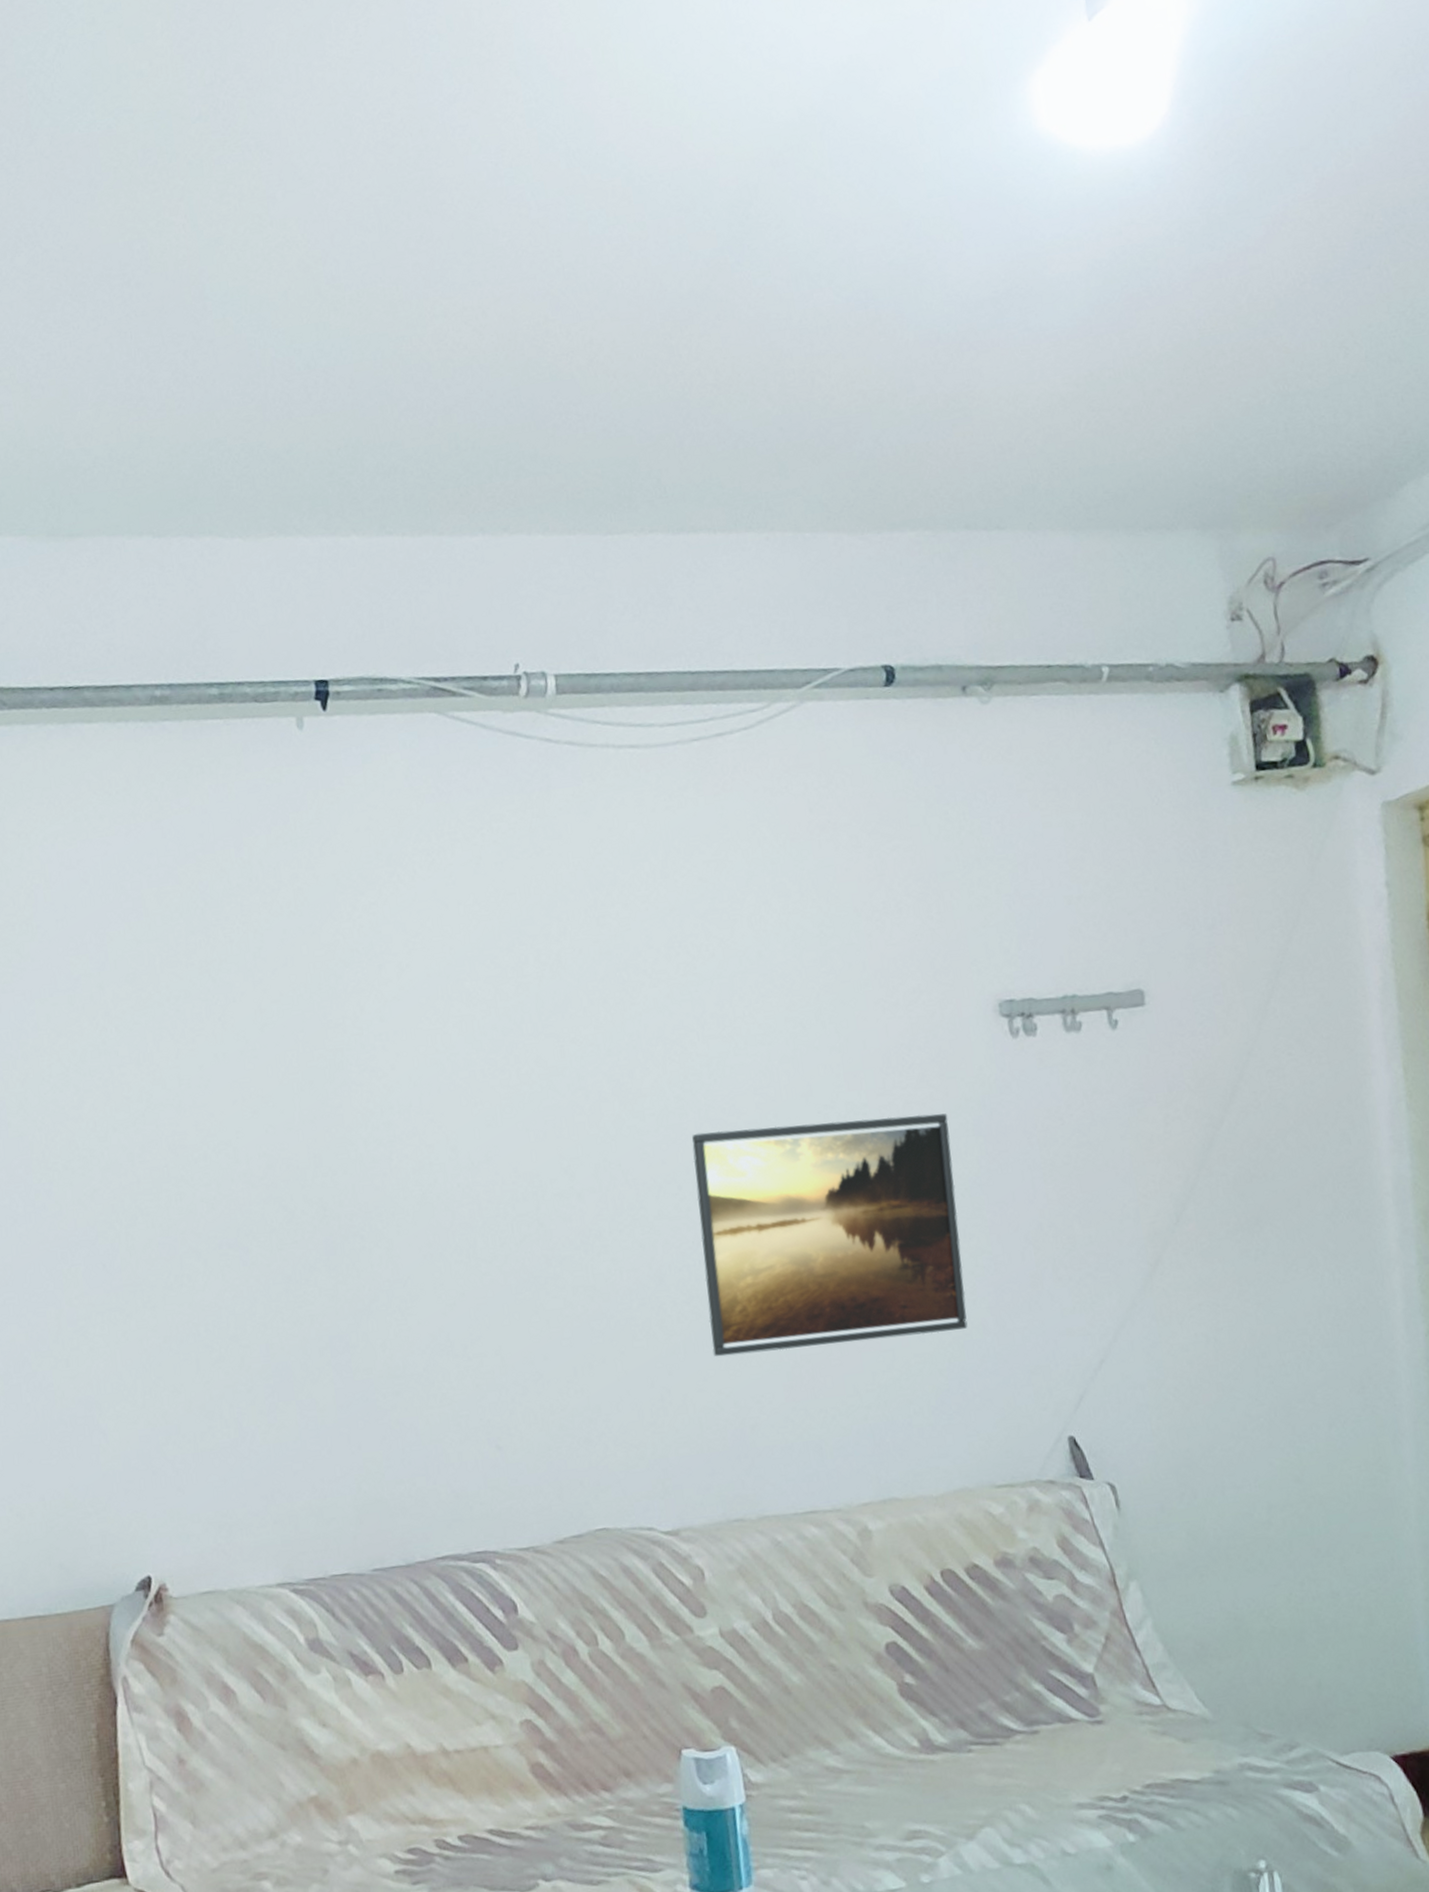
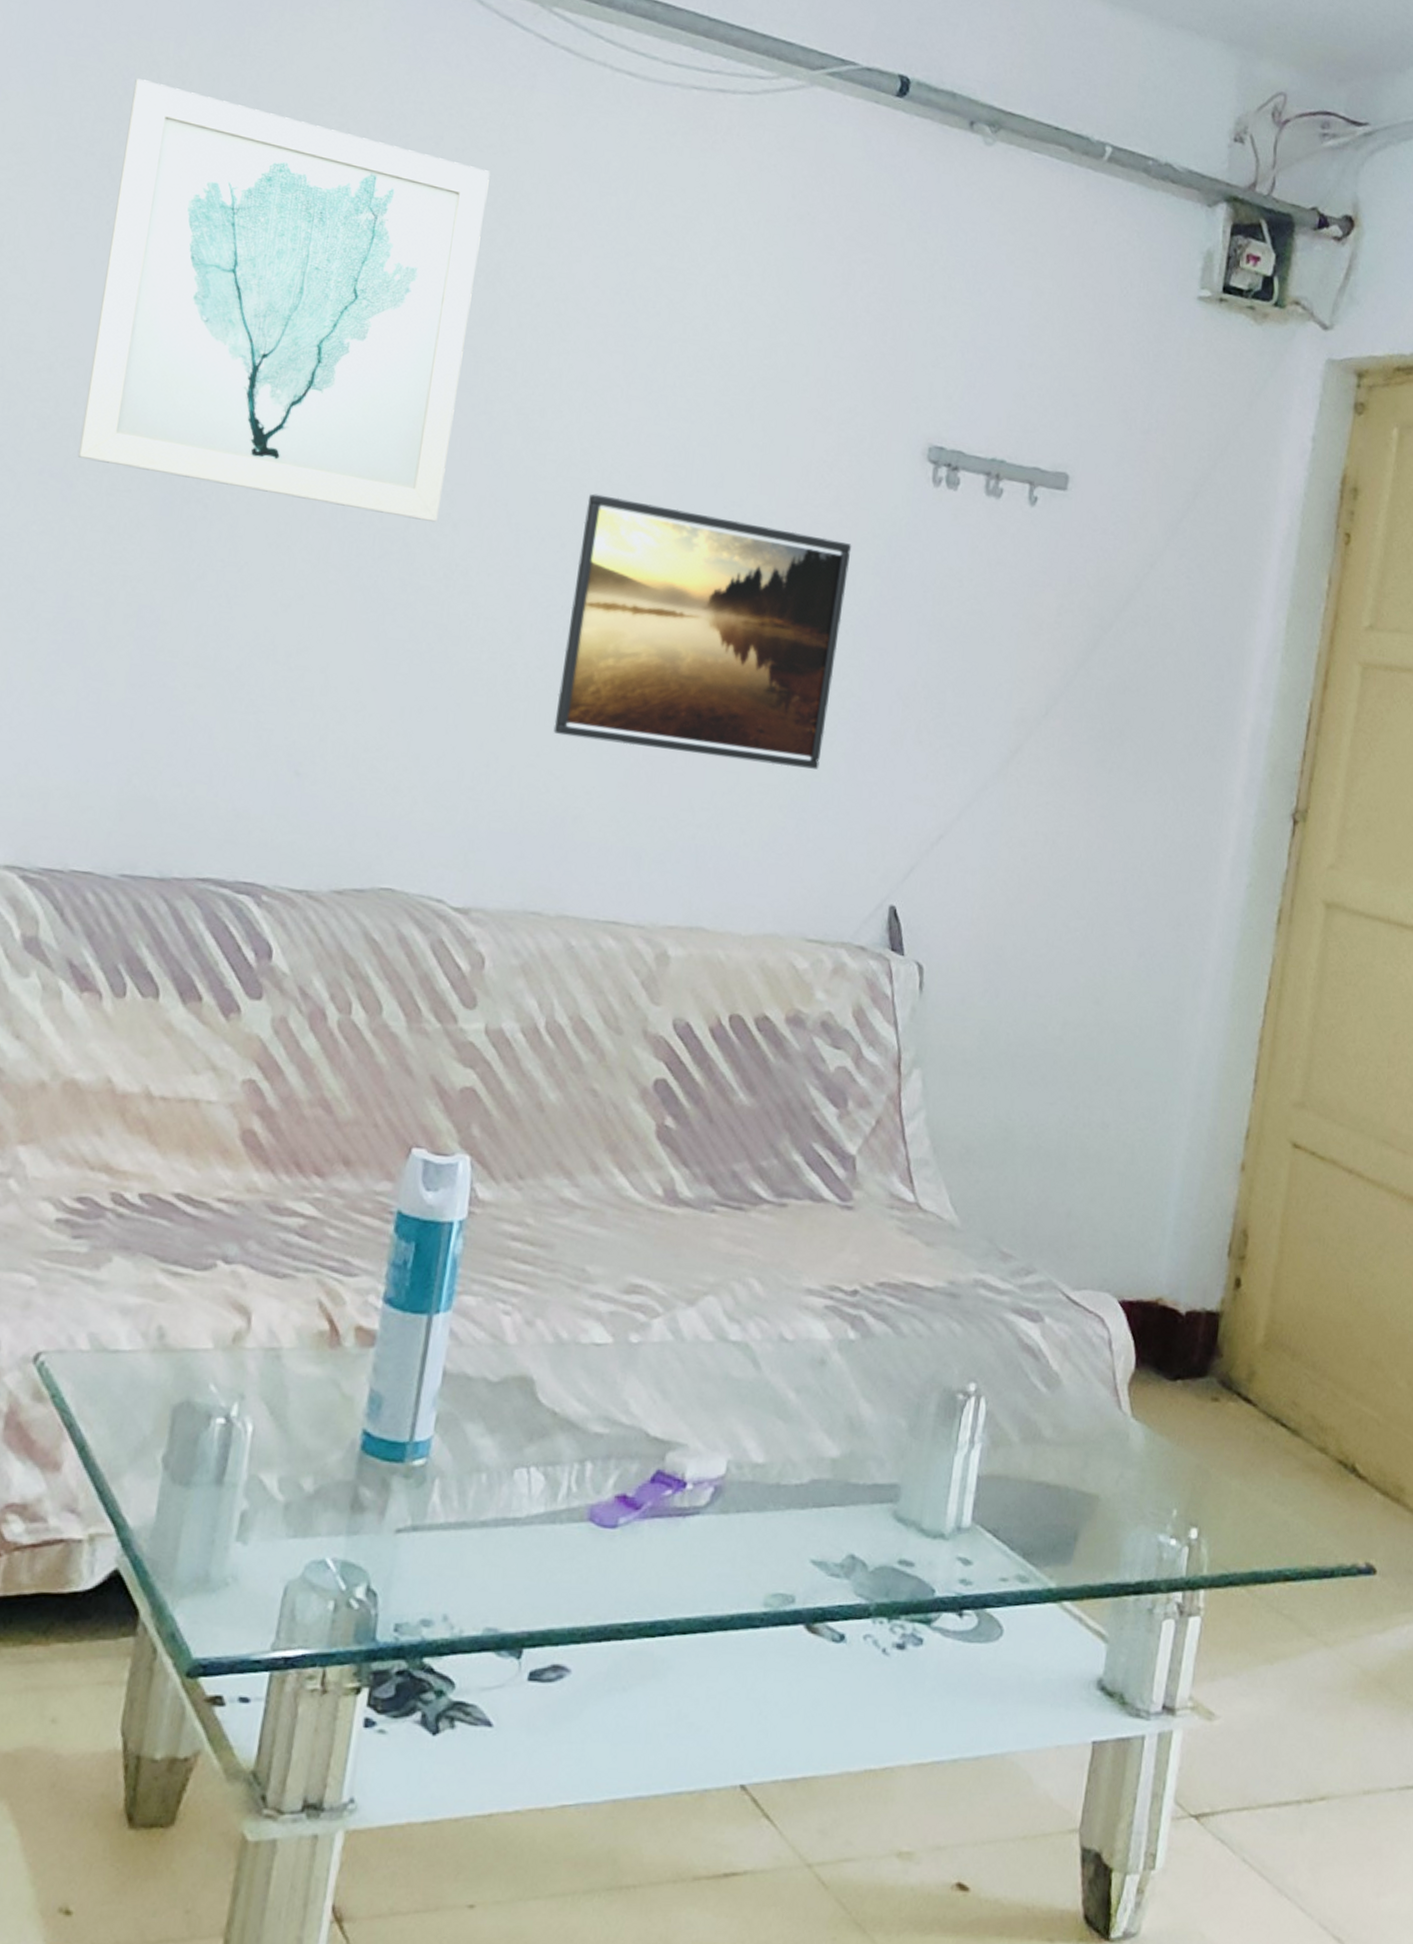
wall art: none [210,873,563,1225] -> present [77,78,490,522]

